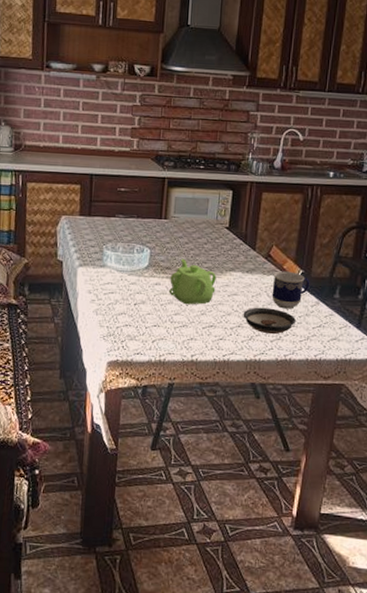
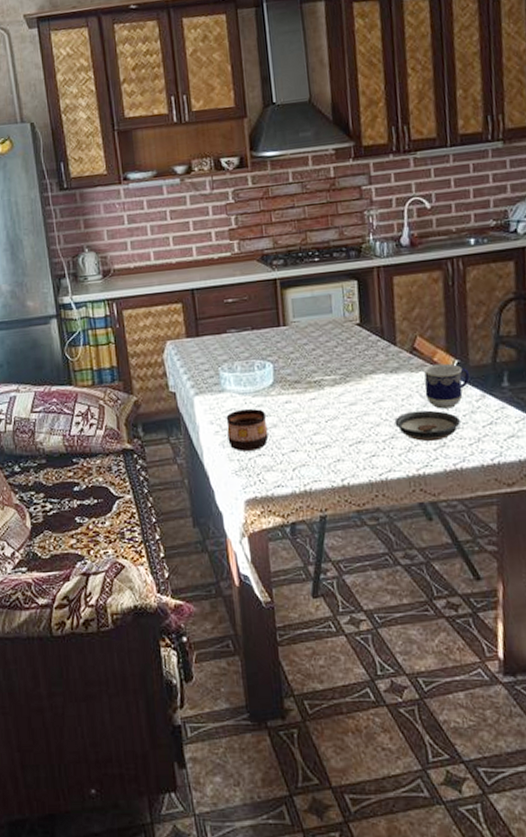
cup: none [101,284,138,321] -> present [226,408,269,451]
teapot: present [169,258,216,305] -> none [301,368,357,421]

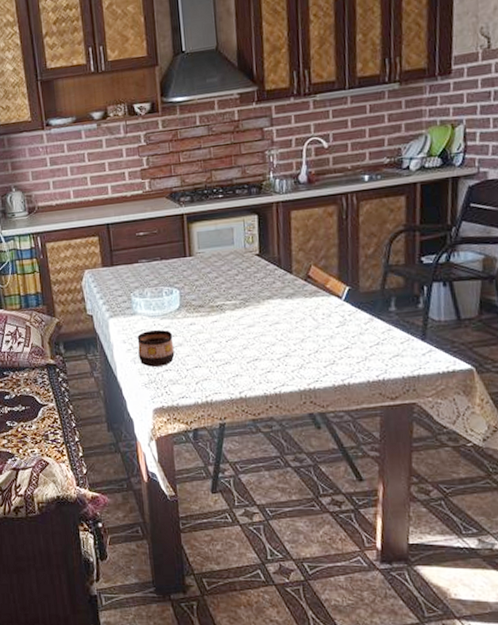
saucer: present [394,410,460,442] -> none [289,332,349,360]
cup: present [424,363,470,409] -> none [317,290,360,331]

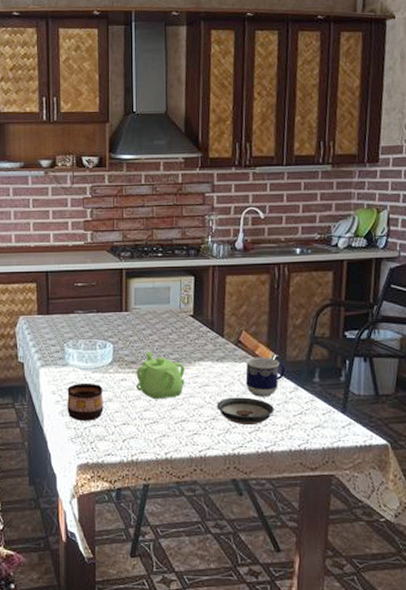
teapot: none [204,294,255,341] -> present [136,351,185,400]
saucer: none [289,332,349,360] -> present [216,397,274,426]
cup: none [317,290,360,331] -> present [245,357,286,397]

